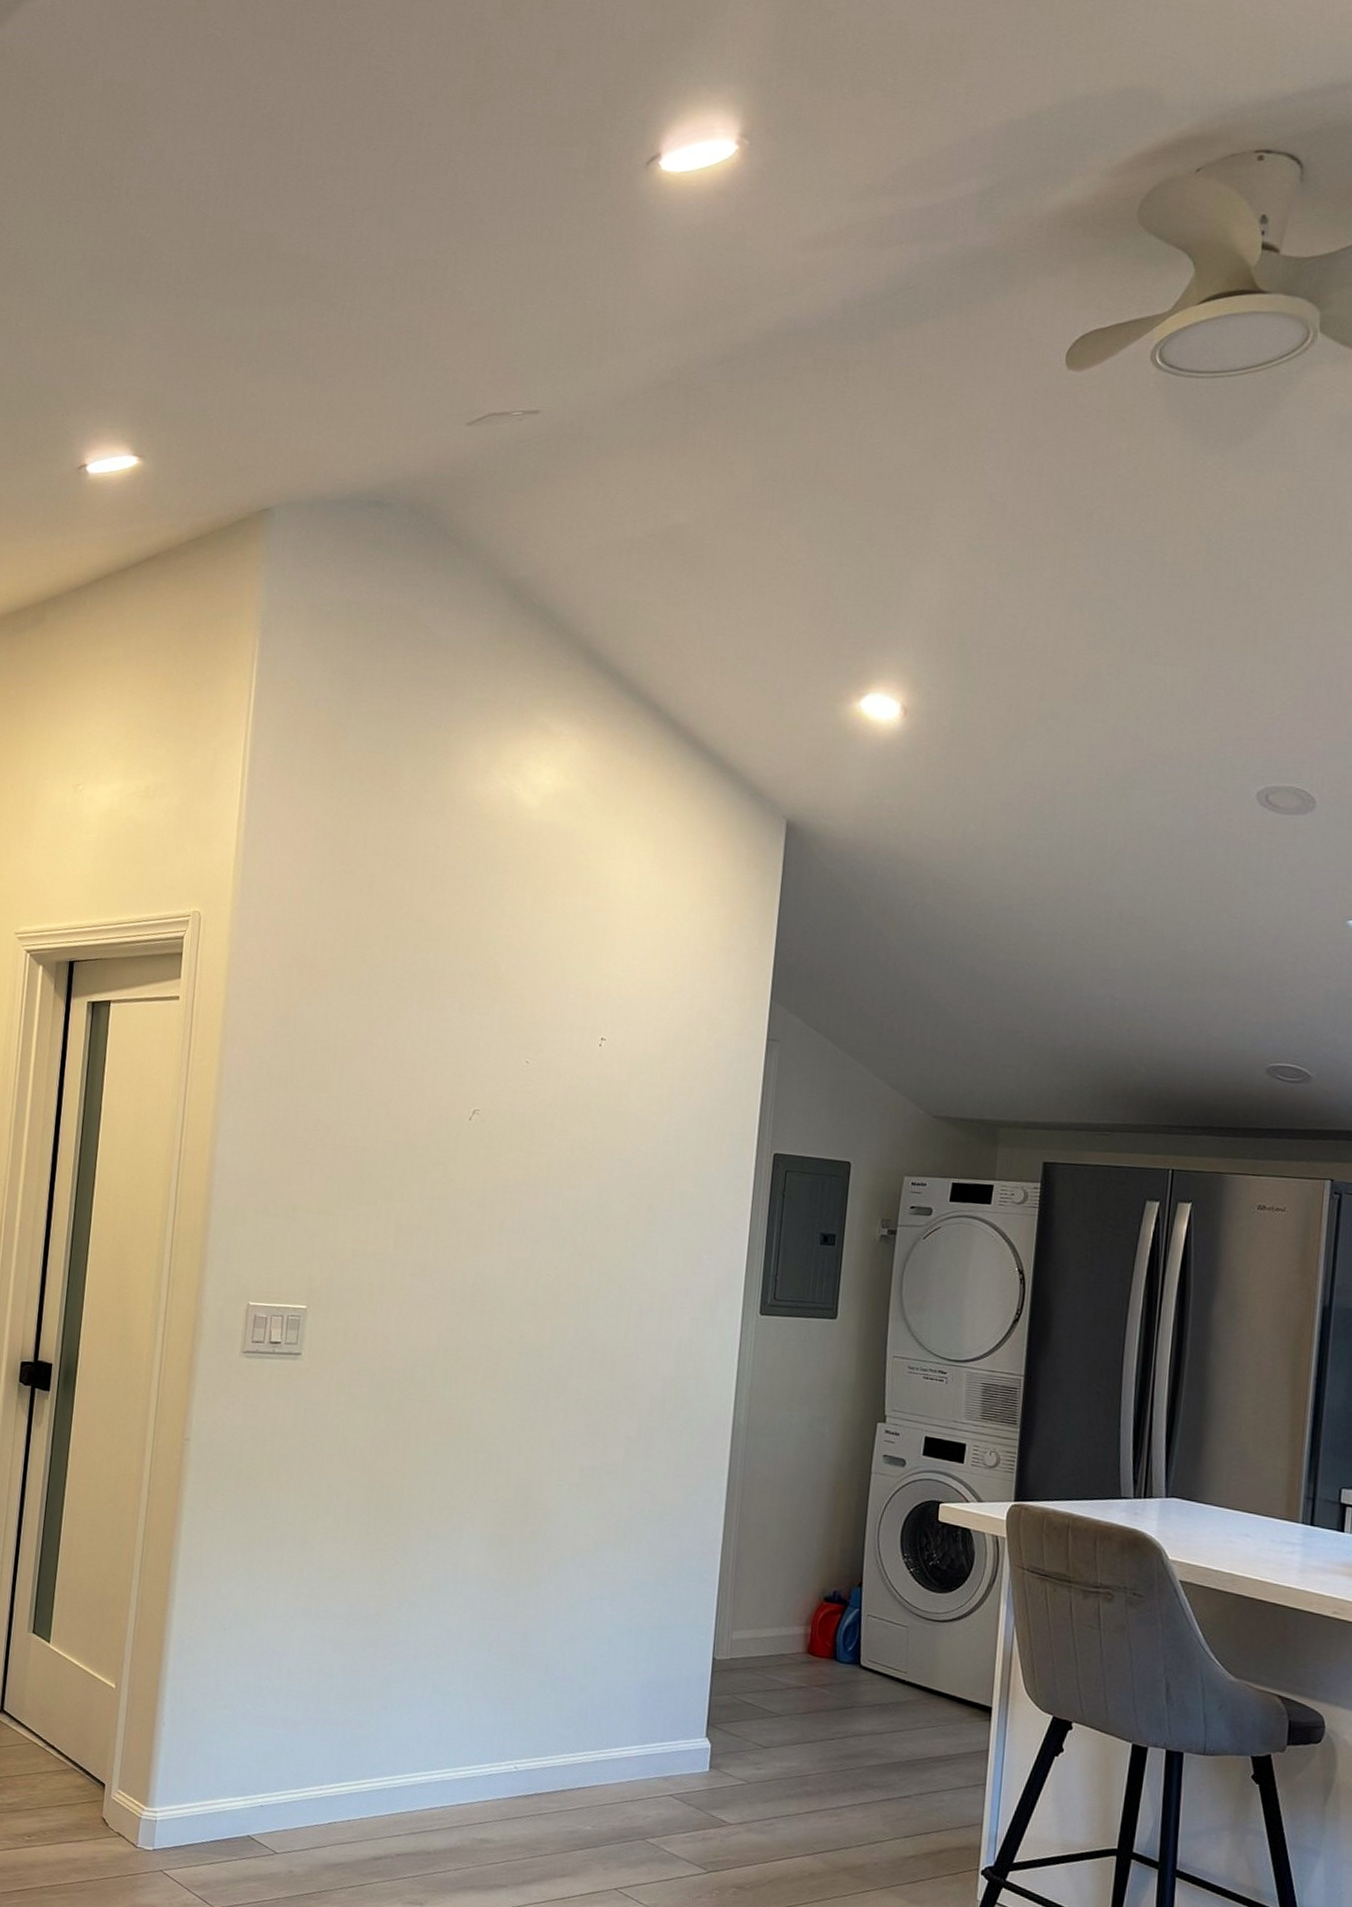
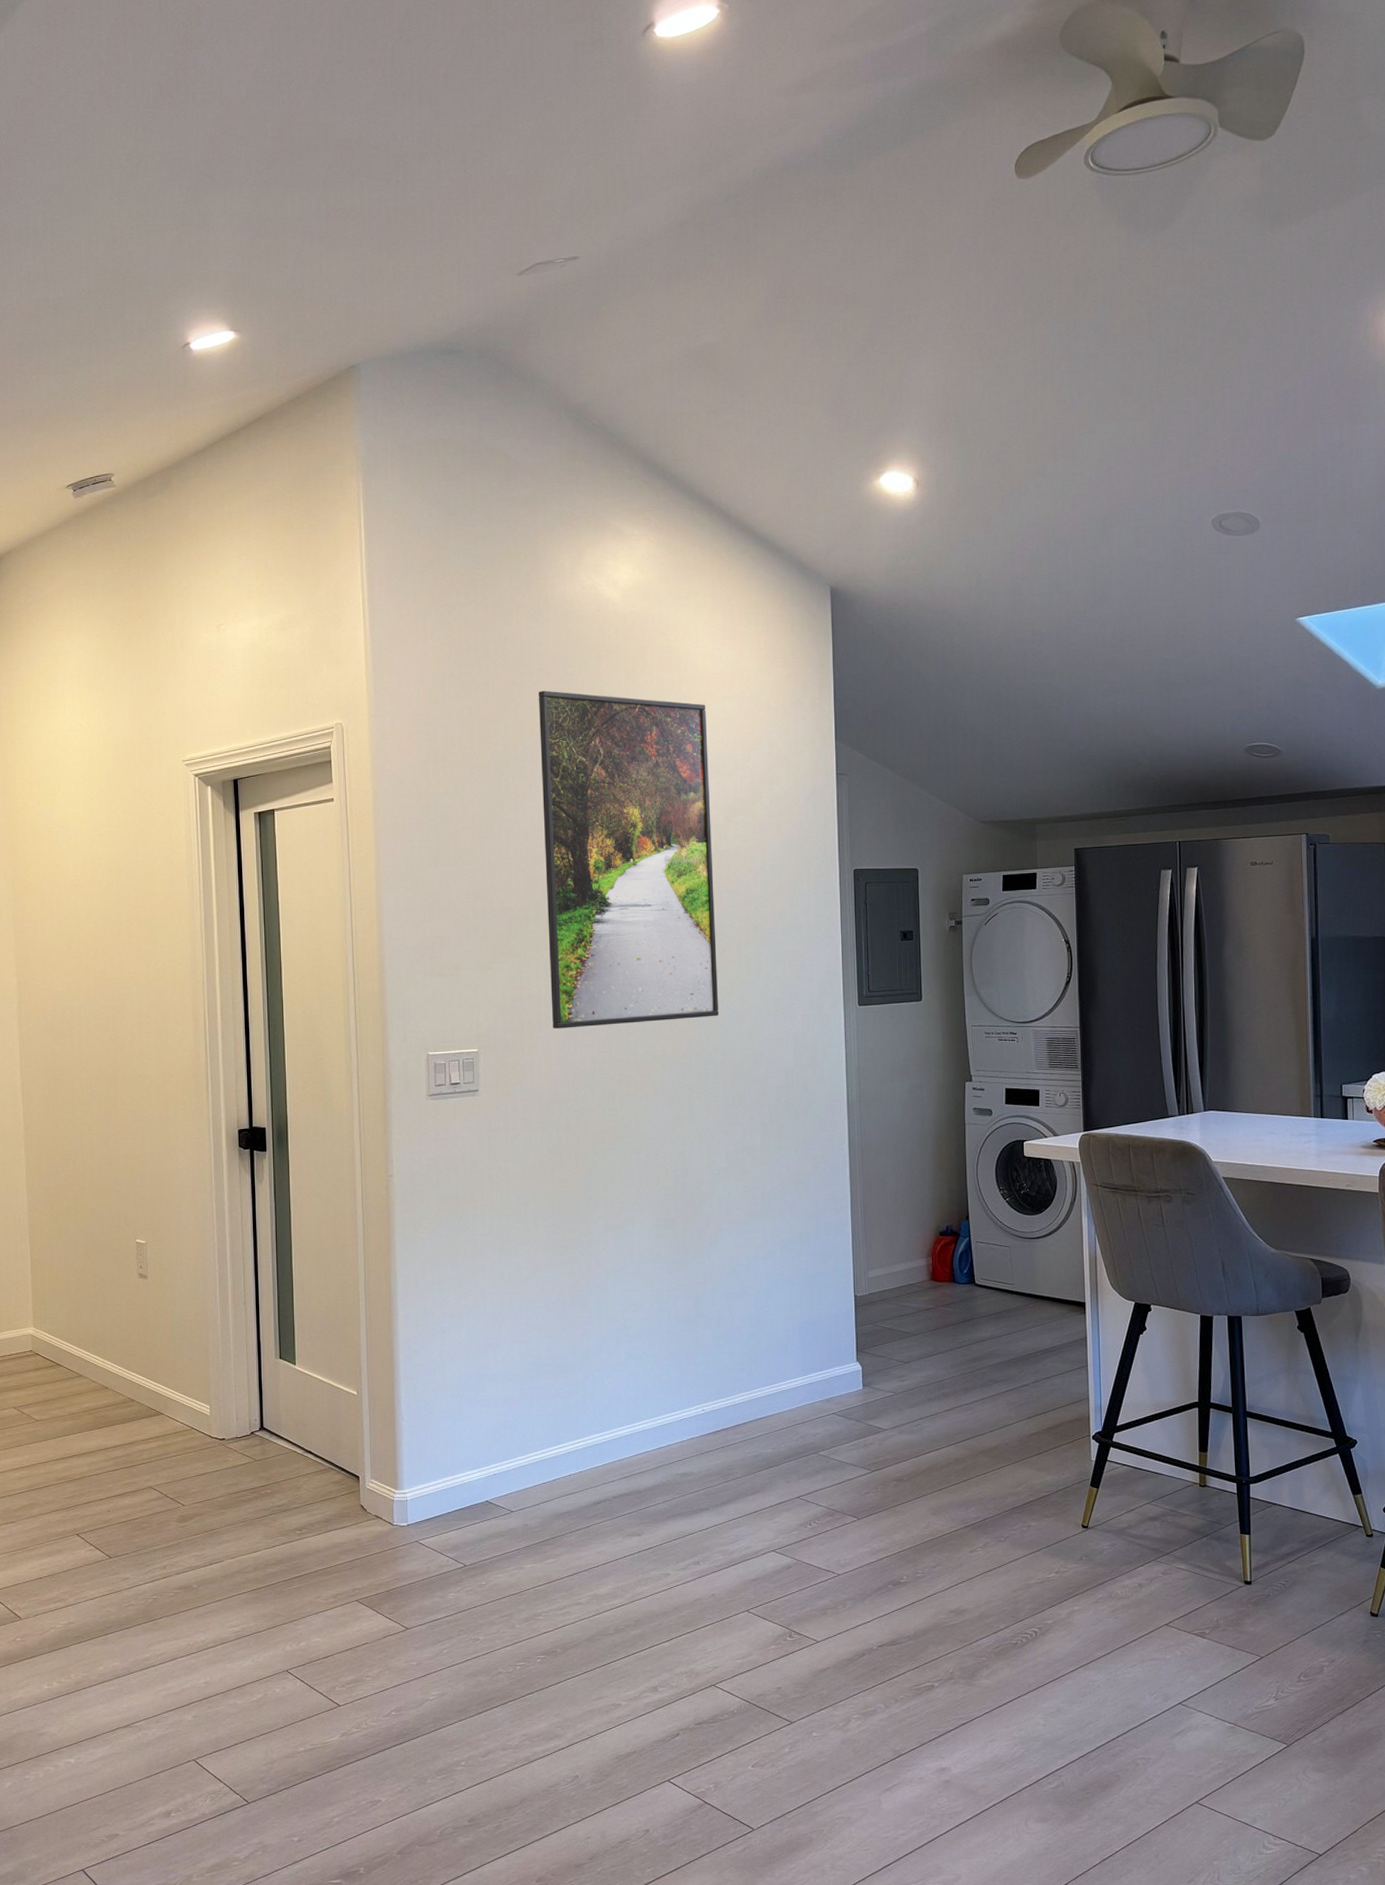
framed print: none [396,901,623,1305] -> present [538,690,719,1029]

